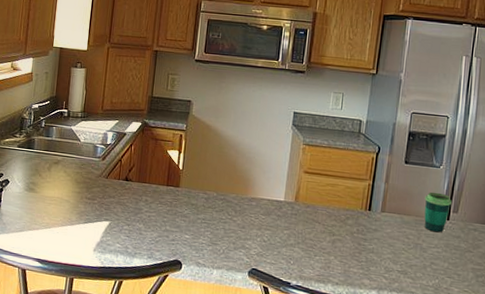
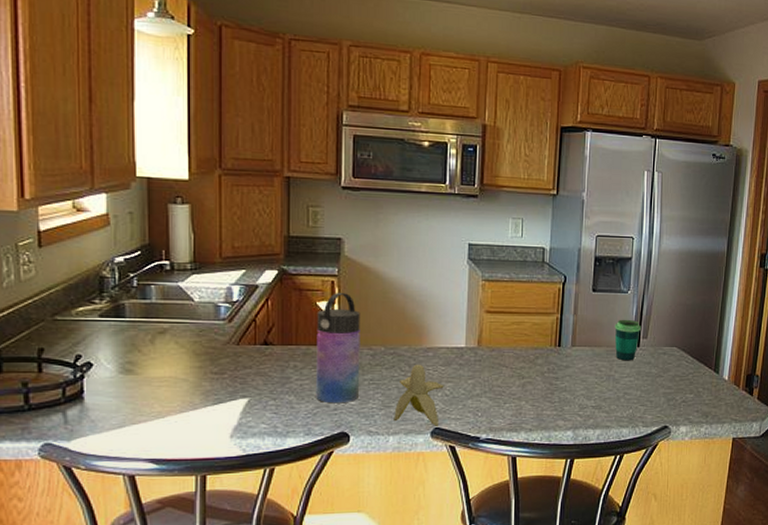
water bottle: none [159,143,200,236] -> present [316,292,361,404]
banana: none [218,210,263,269] -> present [394,364,444,428]

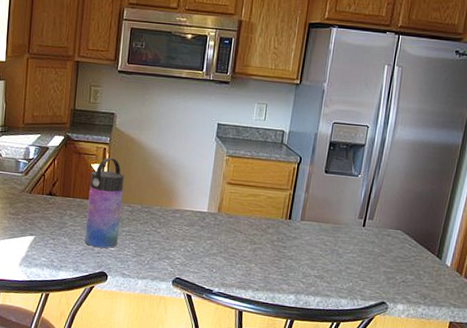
banana: present [394,364,444,428] -> none [143,222,187,278]
cup: present [615,319,642,361] -> none [341,200,369,239]

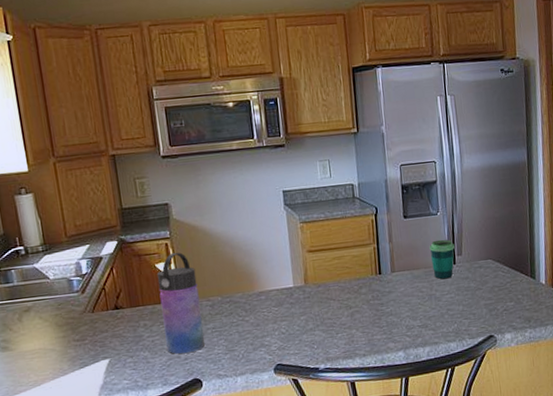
cup: none [341,200,369,239] -> present [429,239,455,279]

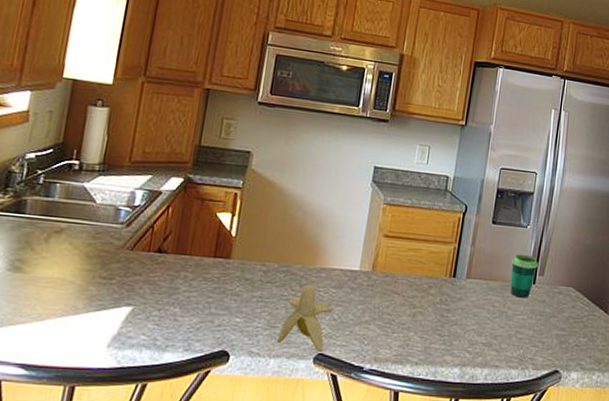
water bottle: present [156,252,206,354] -> none [201,204,259,320]
banana: none [238,308,280,364] -> present [277,284,333,353]

